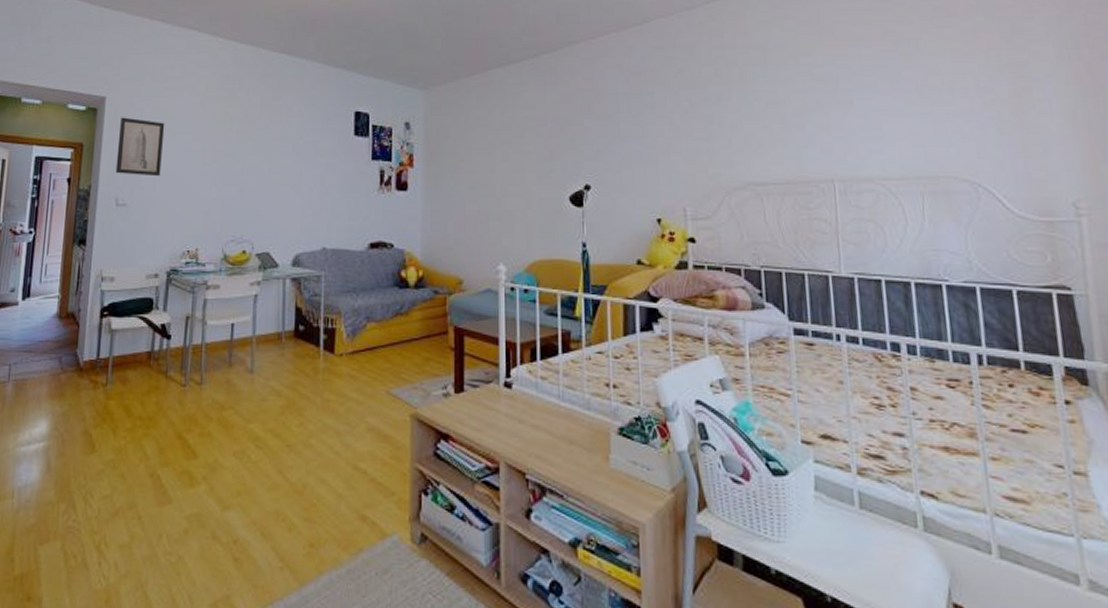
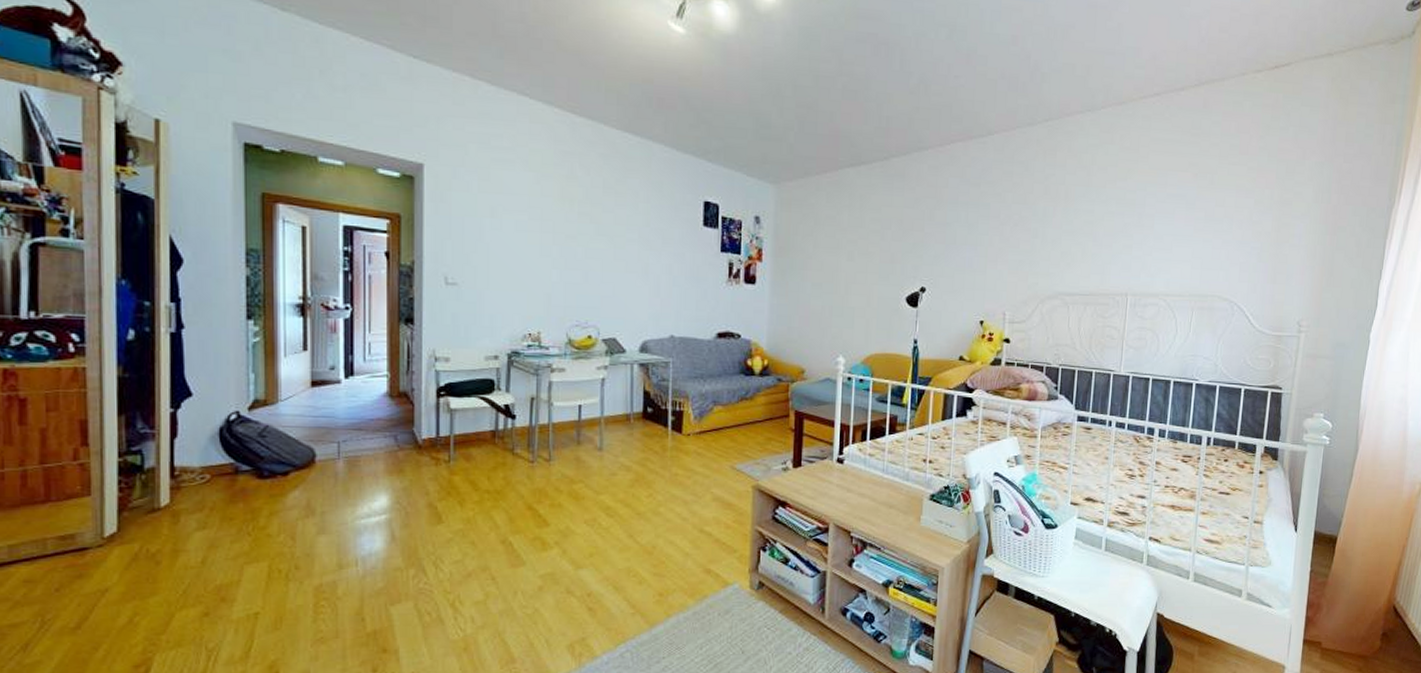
wall art: present [115,117,165,177] -> none [442,188,496,256]

